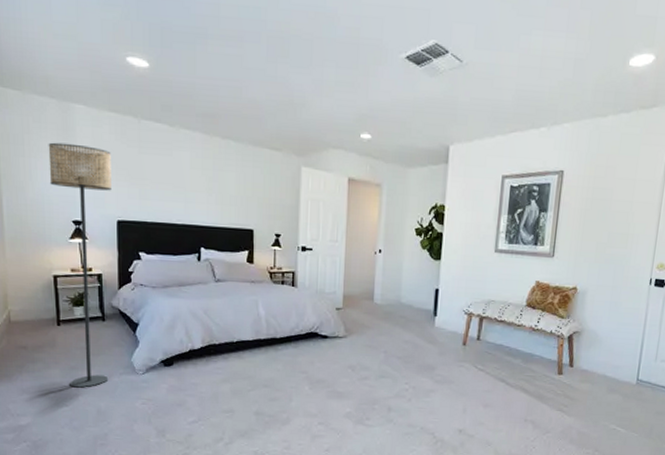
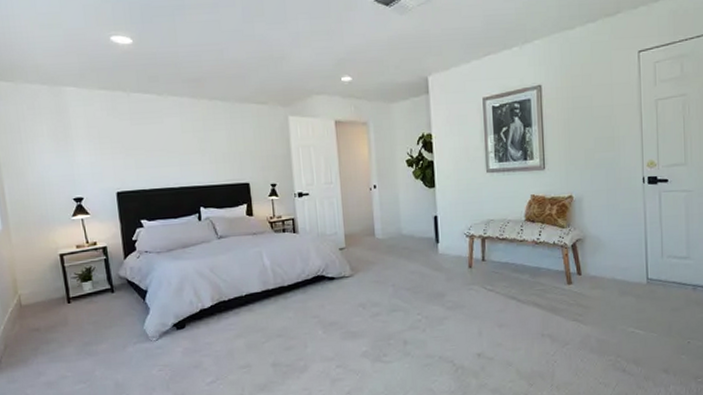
floor lamp: present [48,142,112,388] -> none [43,124,122,363]

